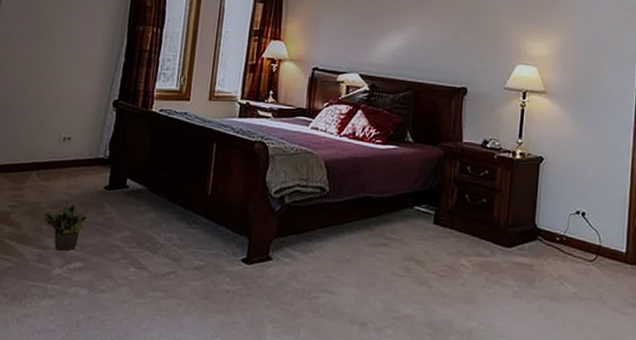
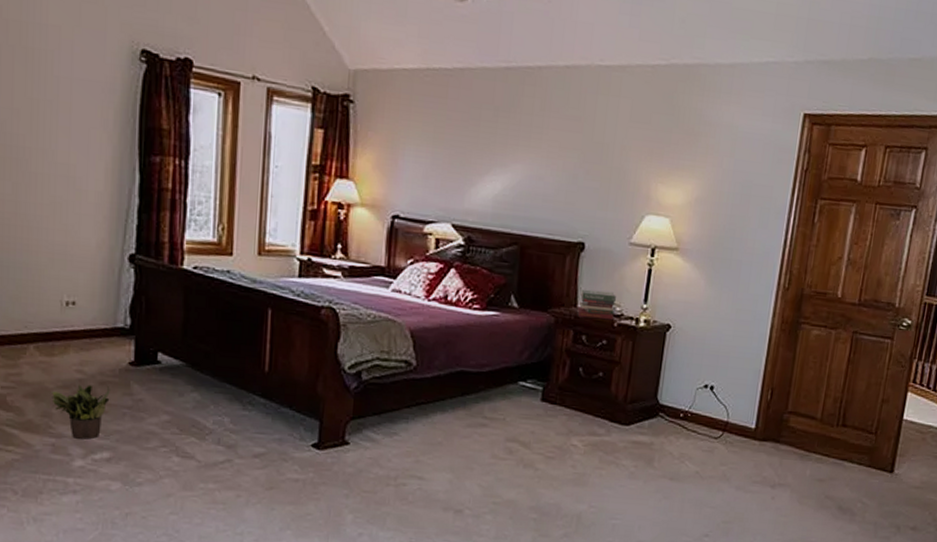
books: none [462,126,495,153] -> present [577,289,616,321]

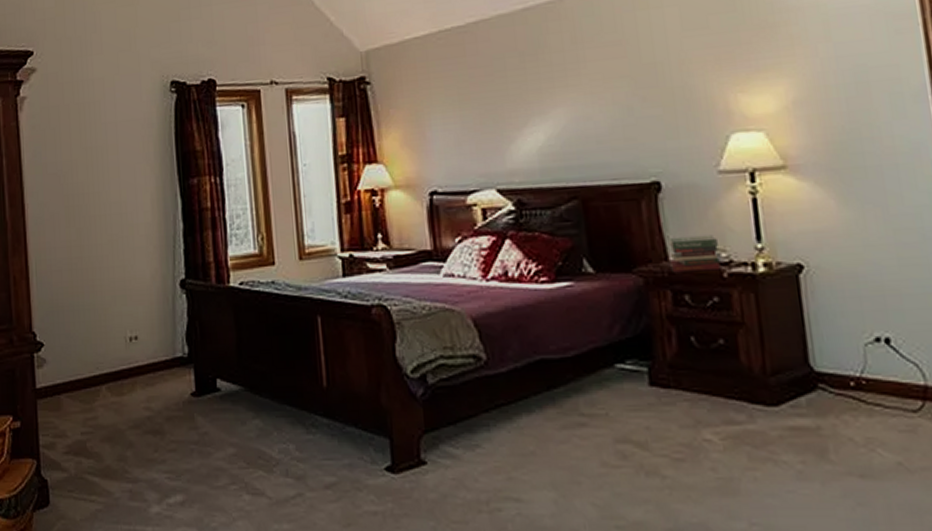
potted plant: present [52,384,110,440] -> none [125,420,177,482]

